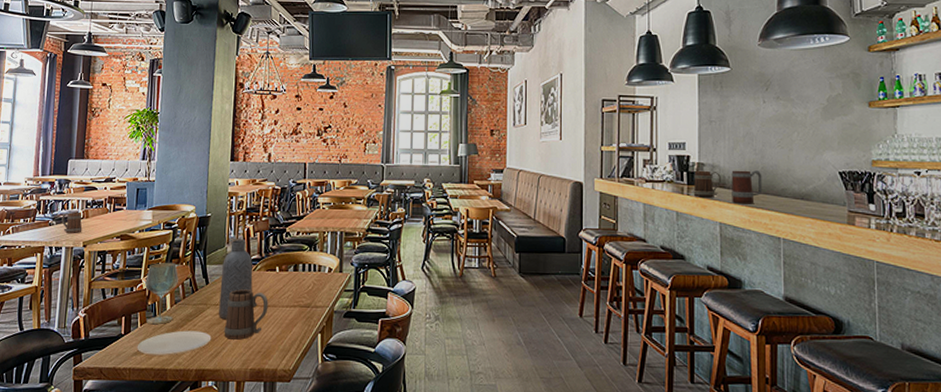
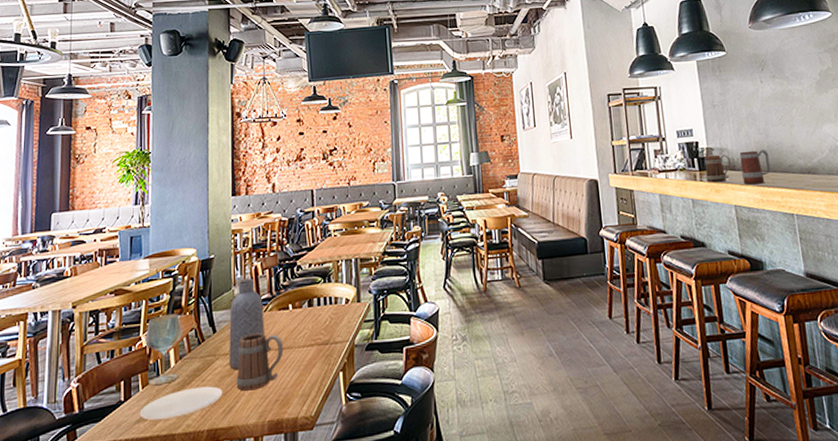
beer mug: present [61,211,82,234] -> none [46,269,71,296]

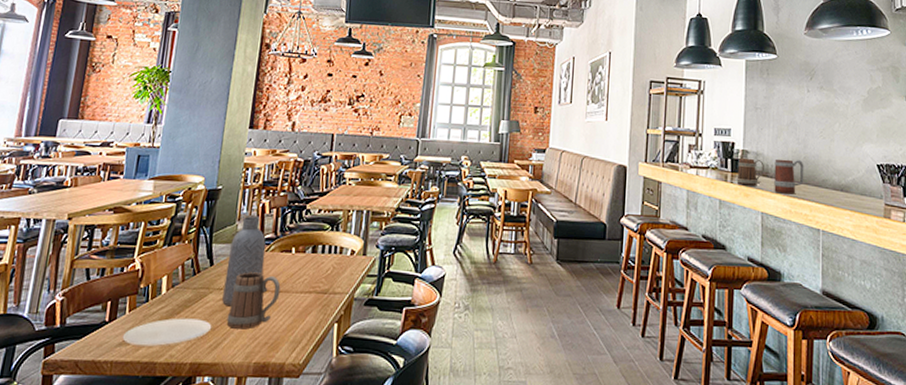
wine glass: present [145,313,182,386] -> none [136,239,179,311]

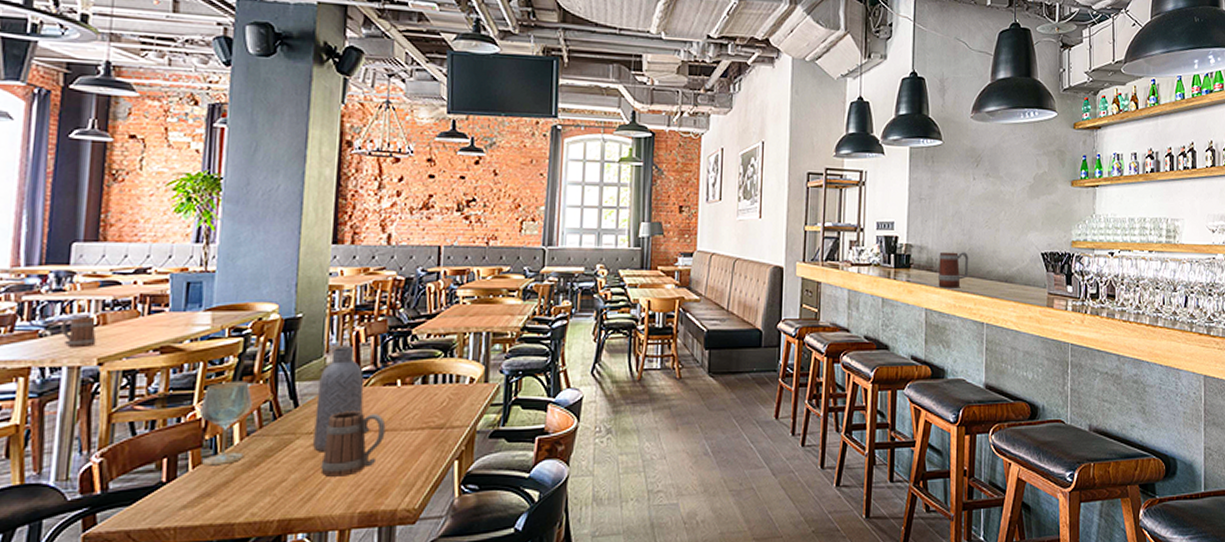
beer mug: none [44,179,70,205] -> present [60,316,97,348]
plate: present [122,318,212,347] -> none [186,469,302,507]
wine glass: none [136,239,179,311] -> present [200,380,252,466]
beer mug: present [736,157,764,187] -> none [900,252,928,282]

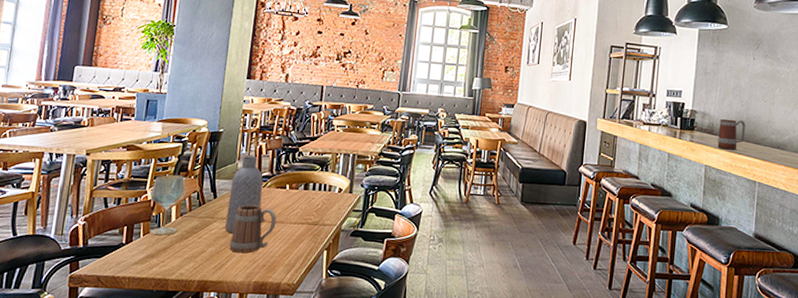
beer mug: present [60,316,97,348] -> none [64,119,87,142]

